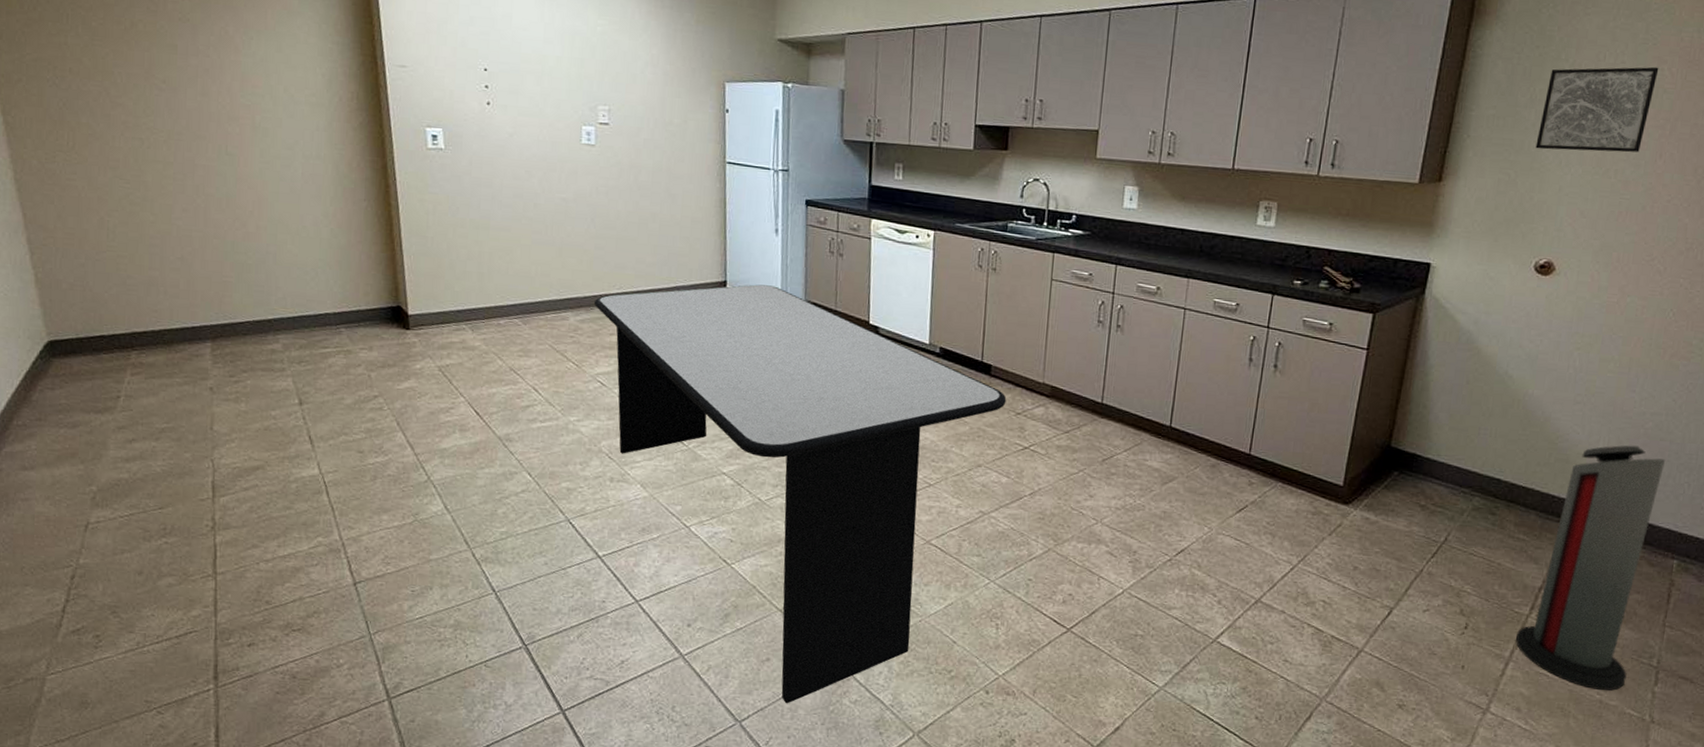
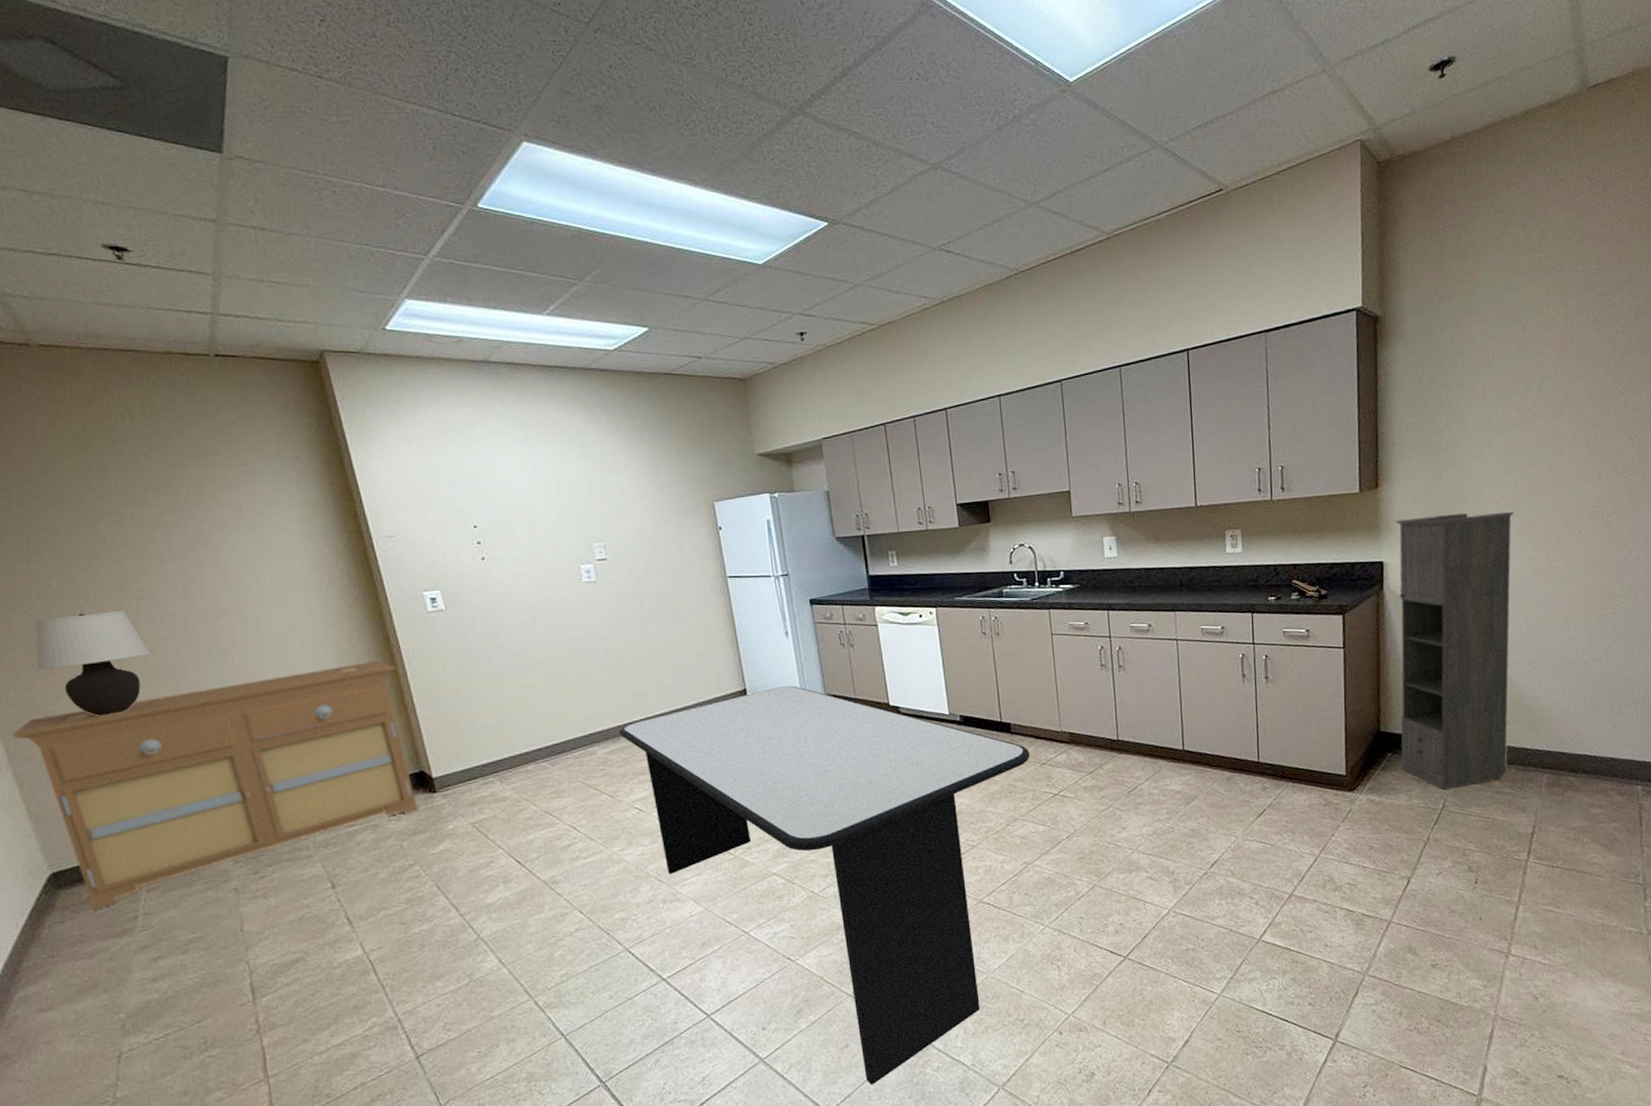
sideboard: none [30,188,392,384] -> present [12,661,420,911]
table lamp: none [59,94,165,199] -> present [35,611,151,716]
storage cabinet: none [1406,220,1593,524] -> present [1395,511,1515,789]
air purifier: present [1515,445,1666,691] -> none [1520,691,1620,915]
wall art: present [1535,67,1659,153] -> none [1451,359,1541,446]

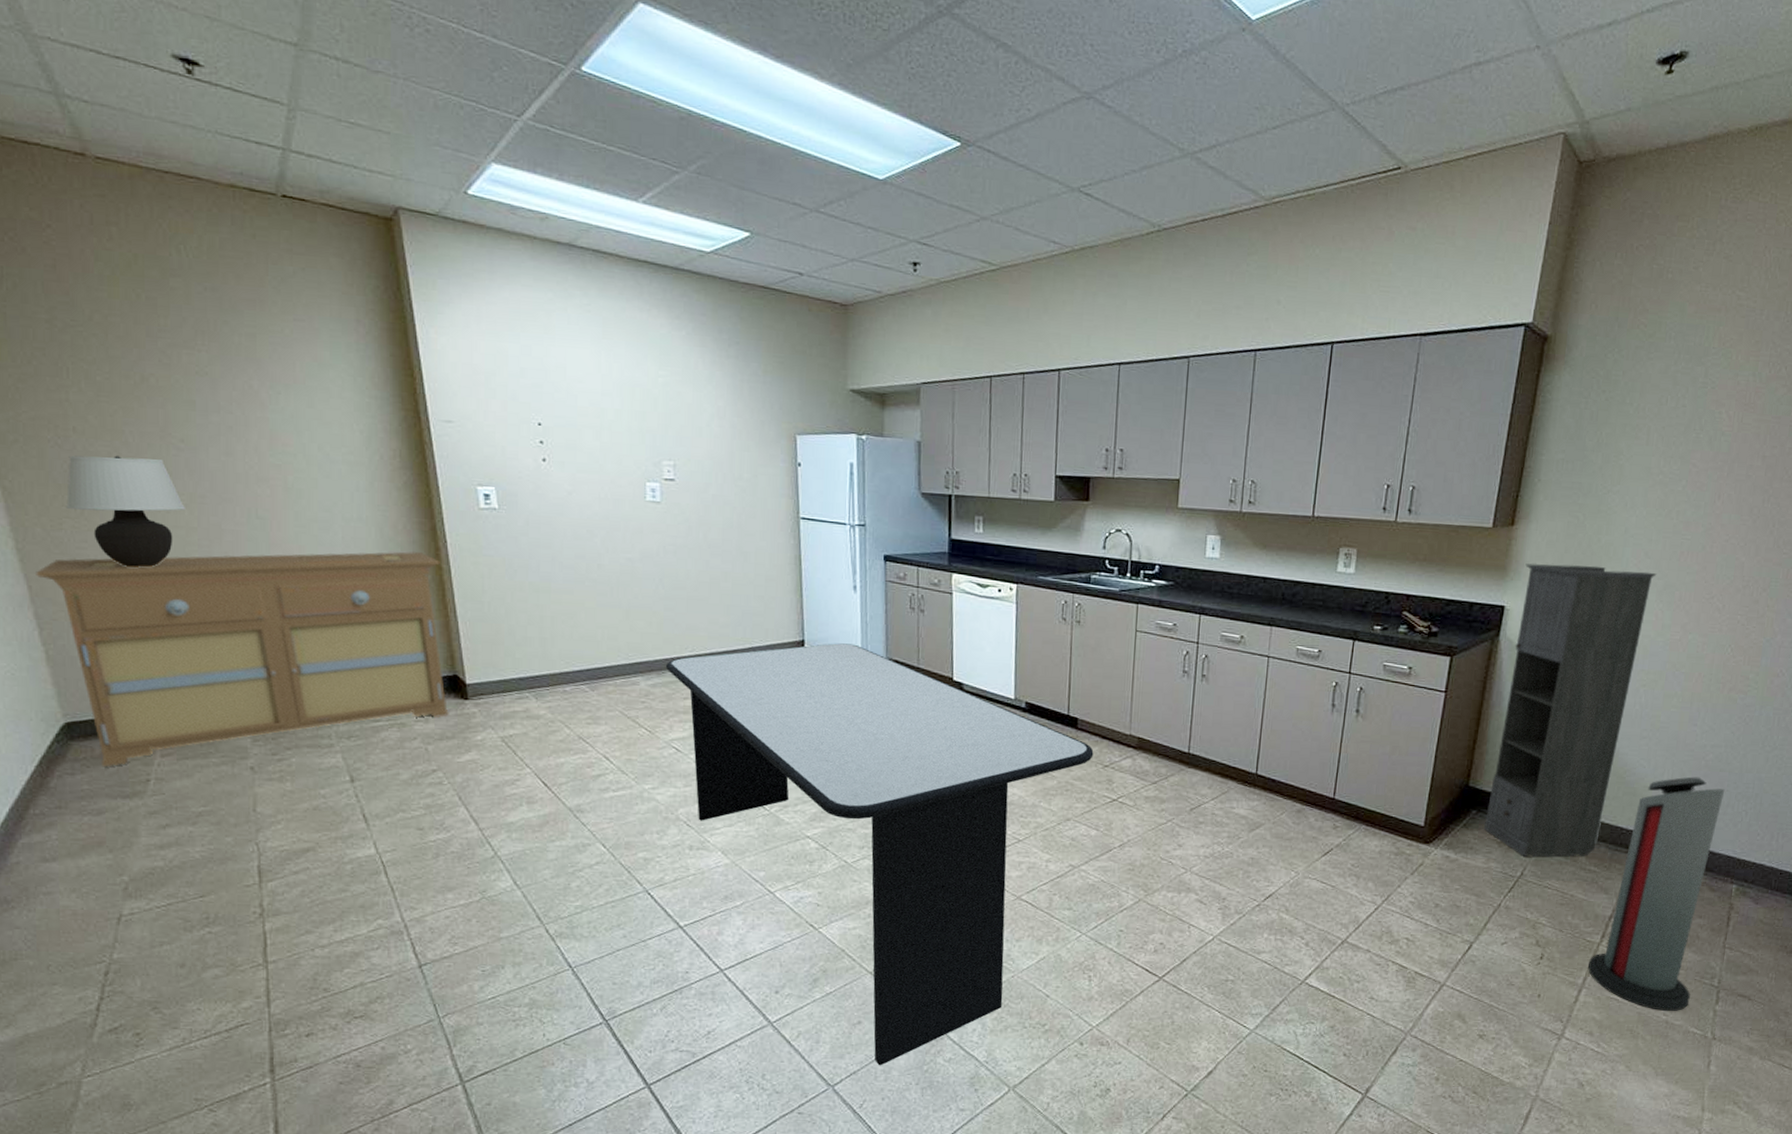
air purifier: none [1520,691,1620,915] -> present [1587,777,1725,1011]

